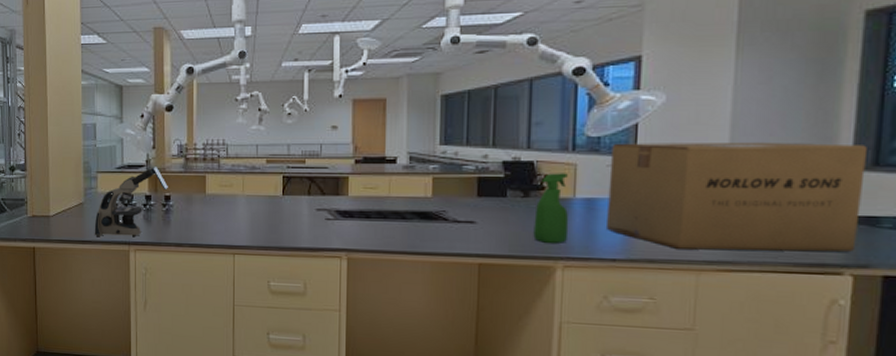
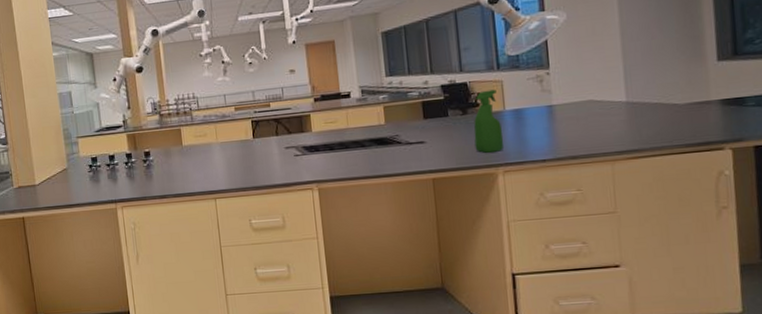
microscope: present [94,167,168,237] -> none [80,126,147,200]
box: present [607,141,867,252] -> none [529,39,731,145]

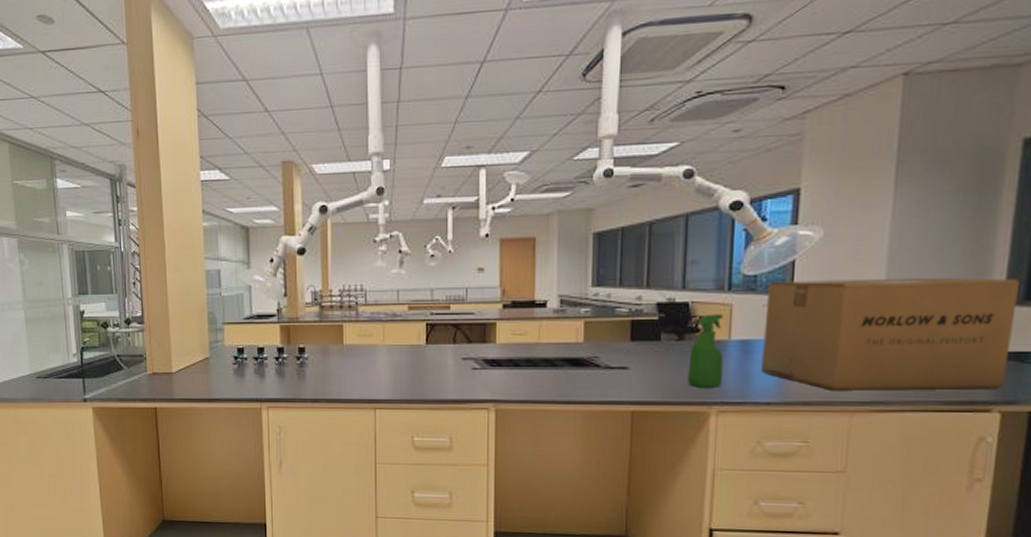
box: none [529,39,731,145] -> present [762,277,1019,391]

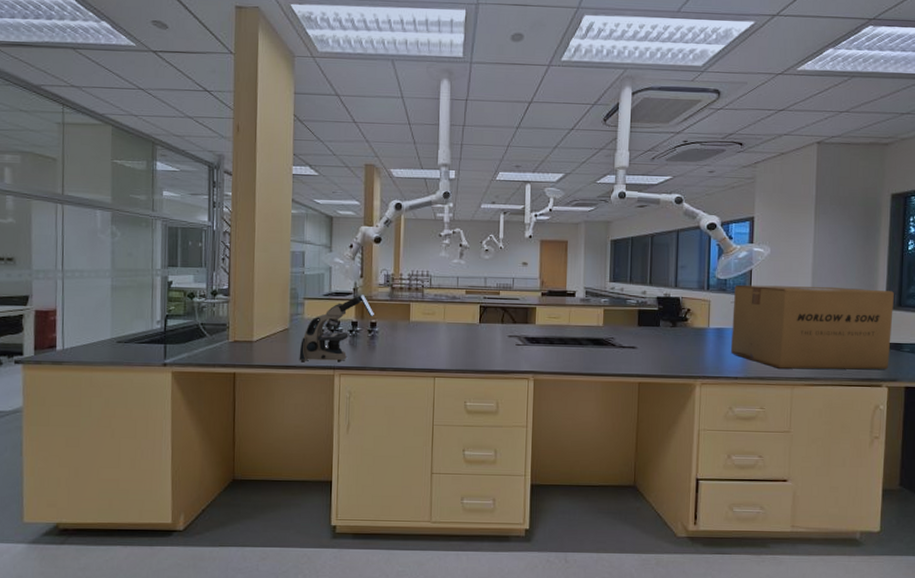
microscope: none [222,316,302,395] -> present [299,295,374,362]
spray bottle: present [687,314,723,388] -> none [679,307,705,365]

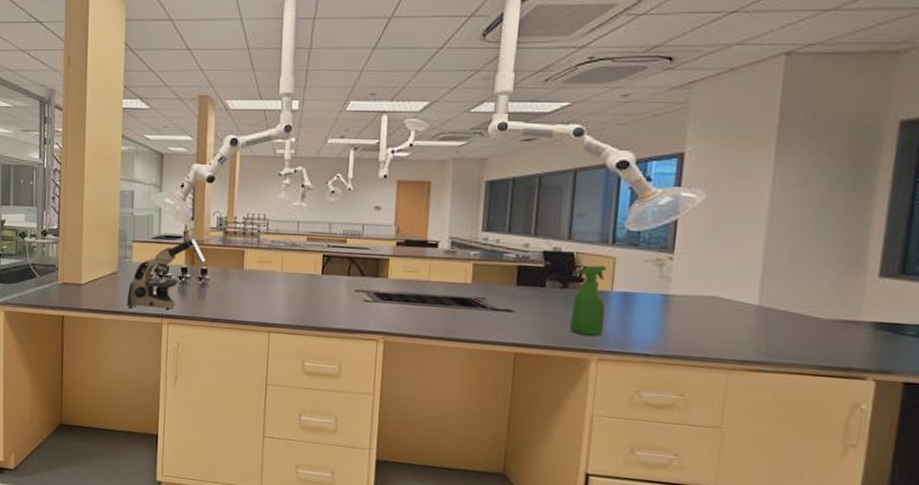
spray bottle: none [679,307,705,365] -> present [570,265,607,336]
box: present [731,284,894,370] -> none [642,238,895,357]

